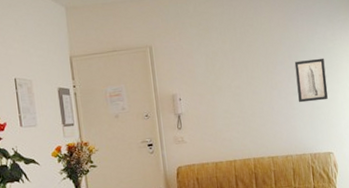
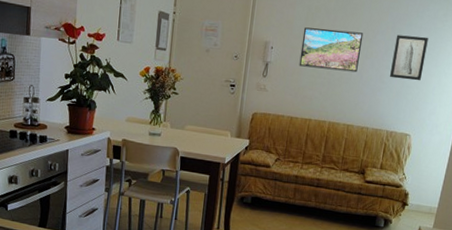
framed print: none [206,67,267,111] -> present [299,27,364,73]

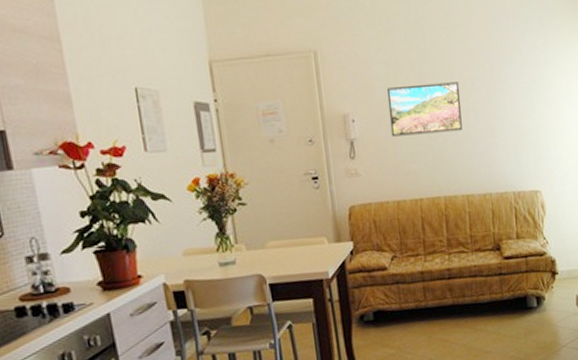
wall art: present [390,35,429,81] -> none [497,73,537,129]

